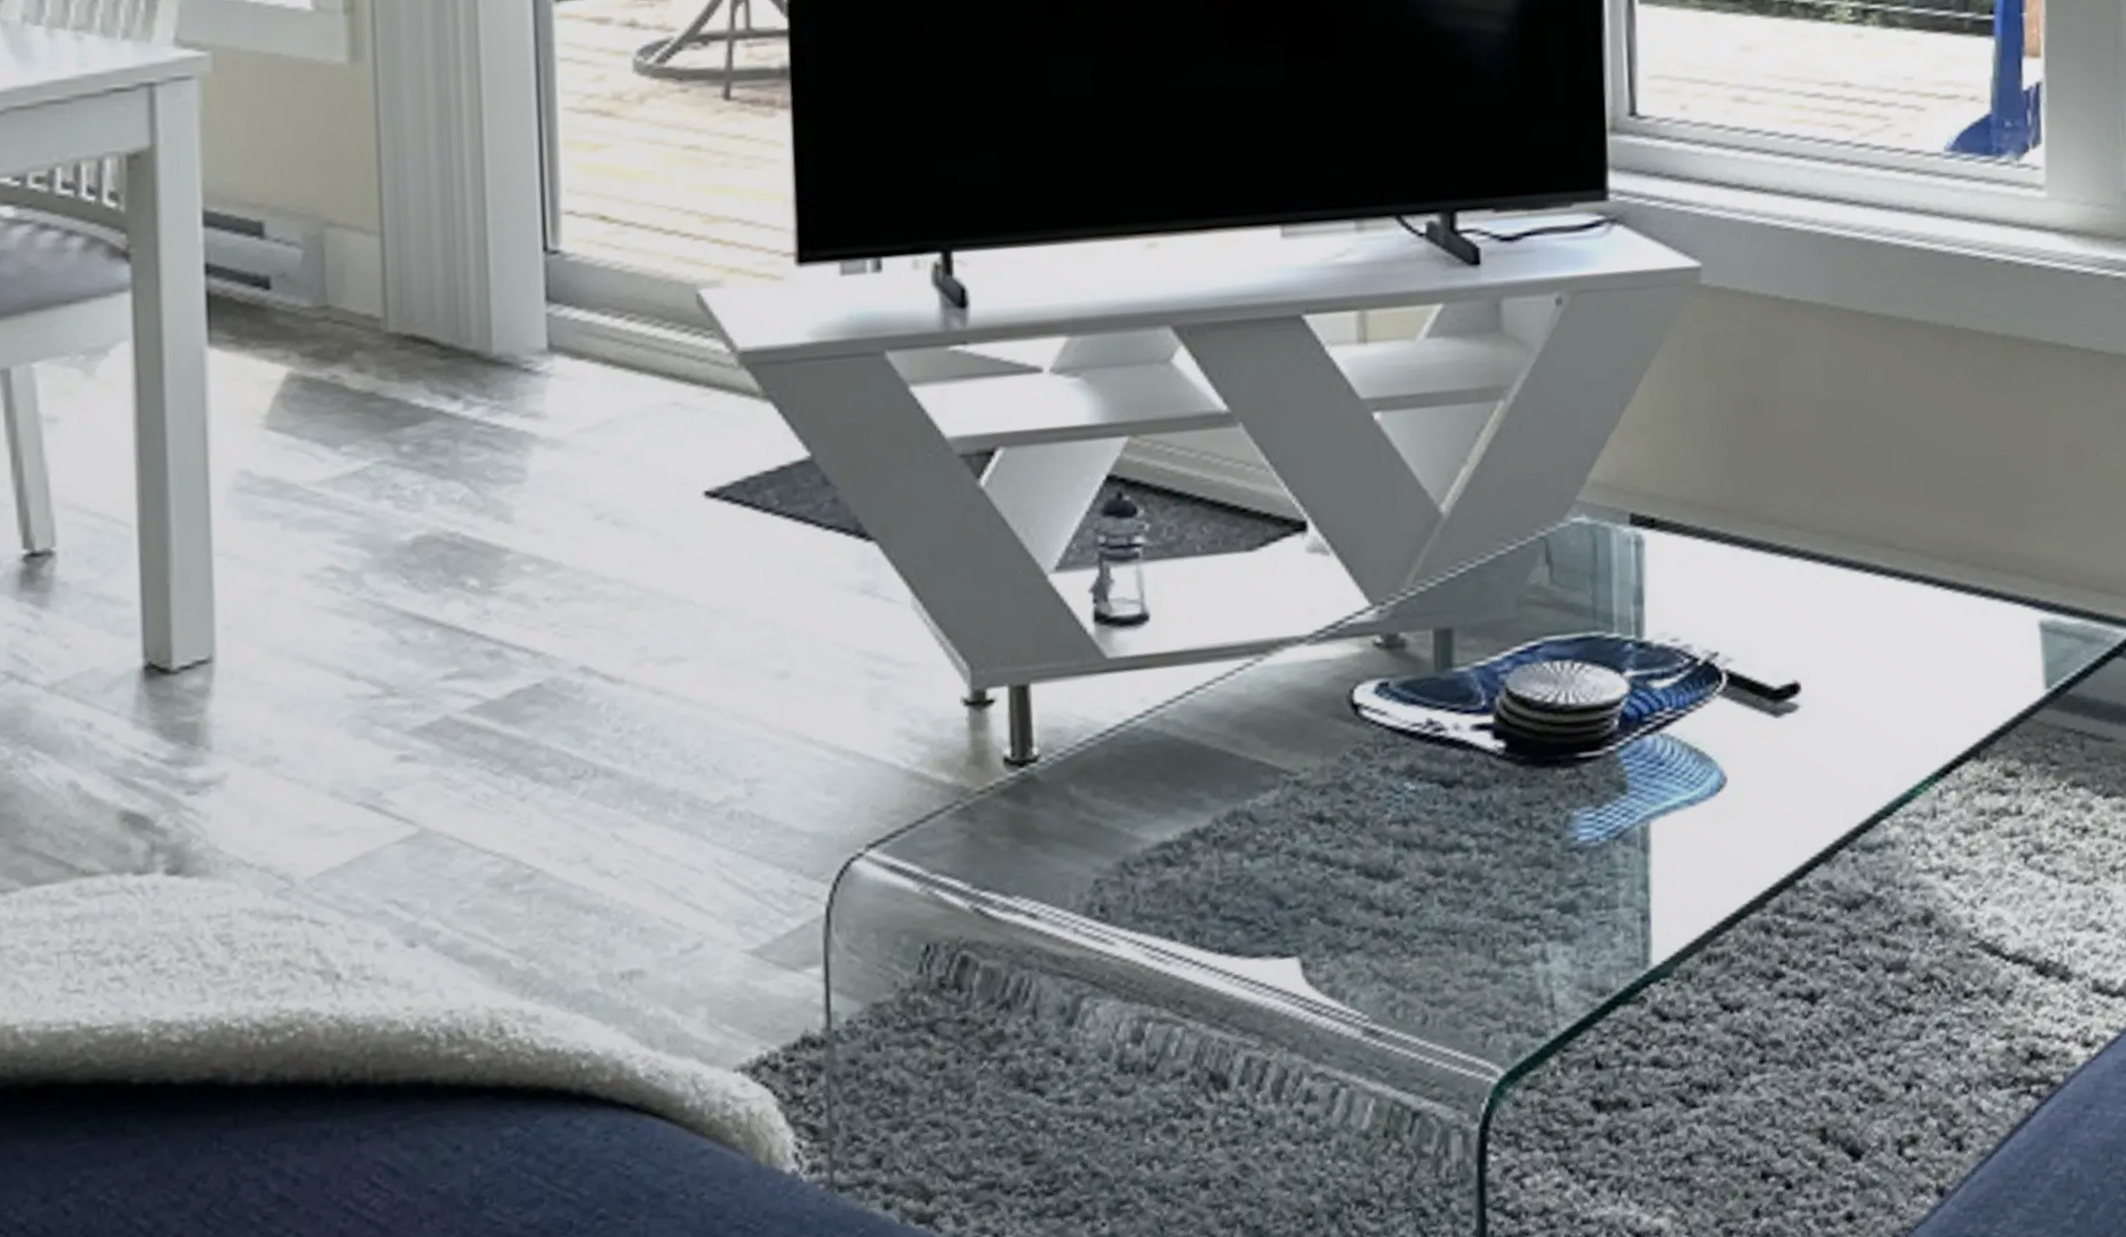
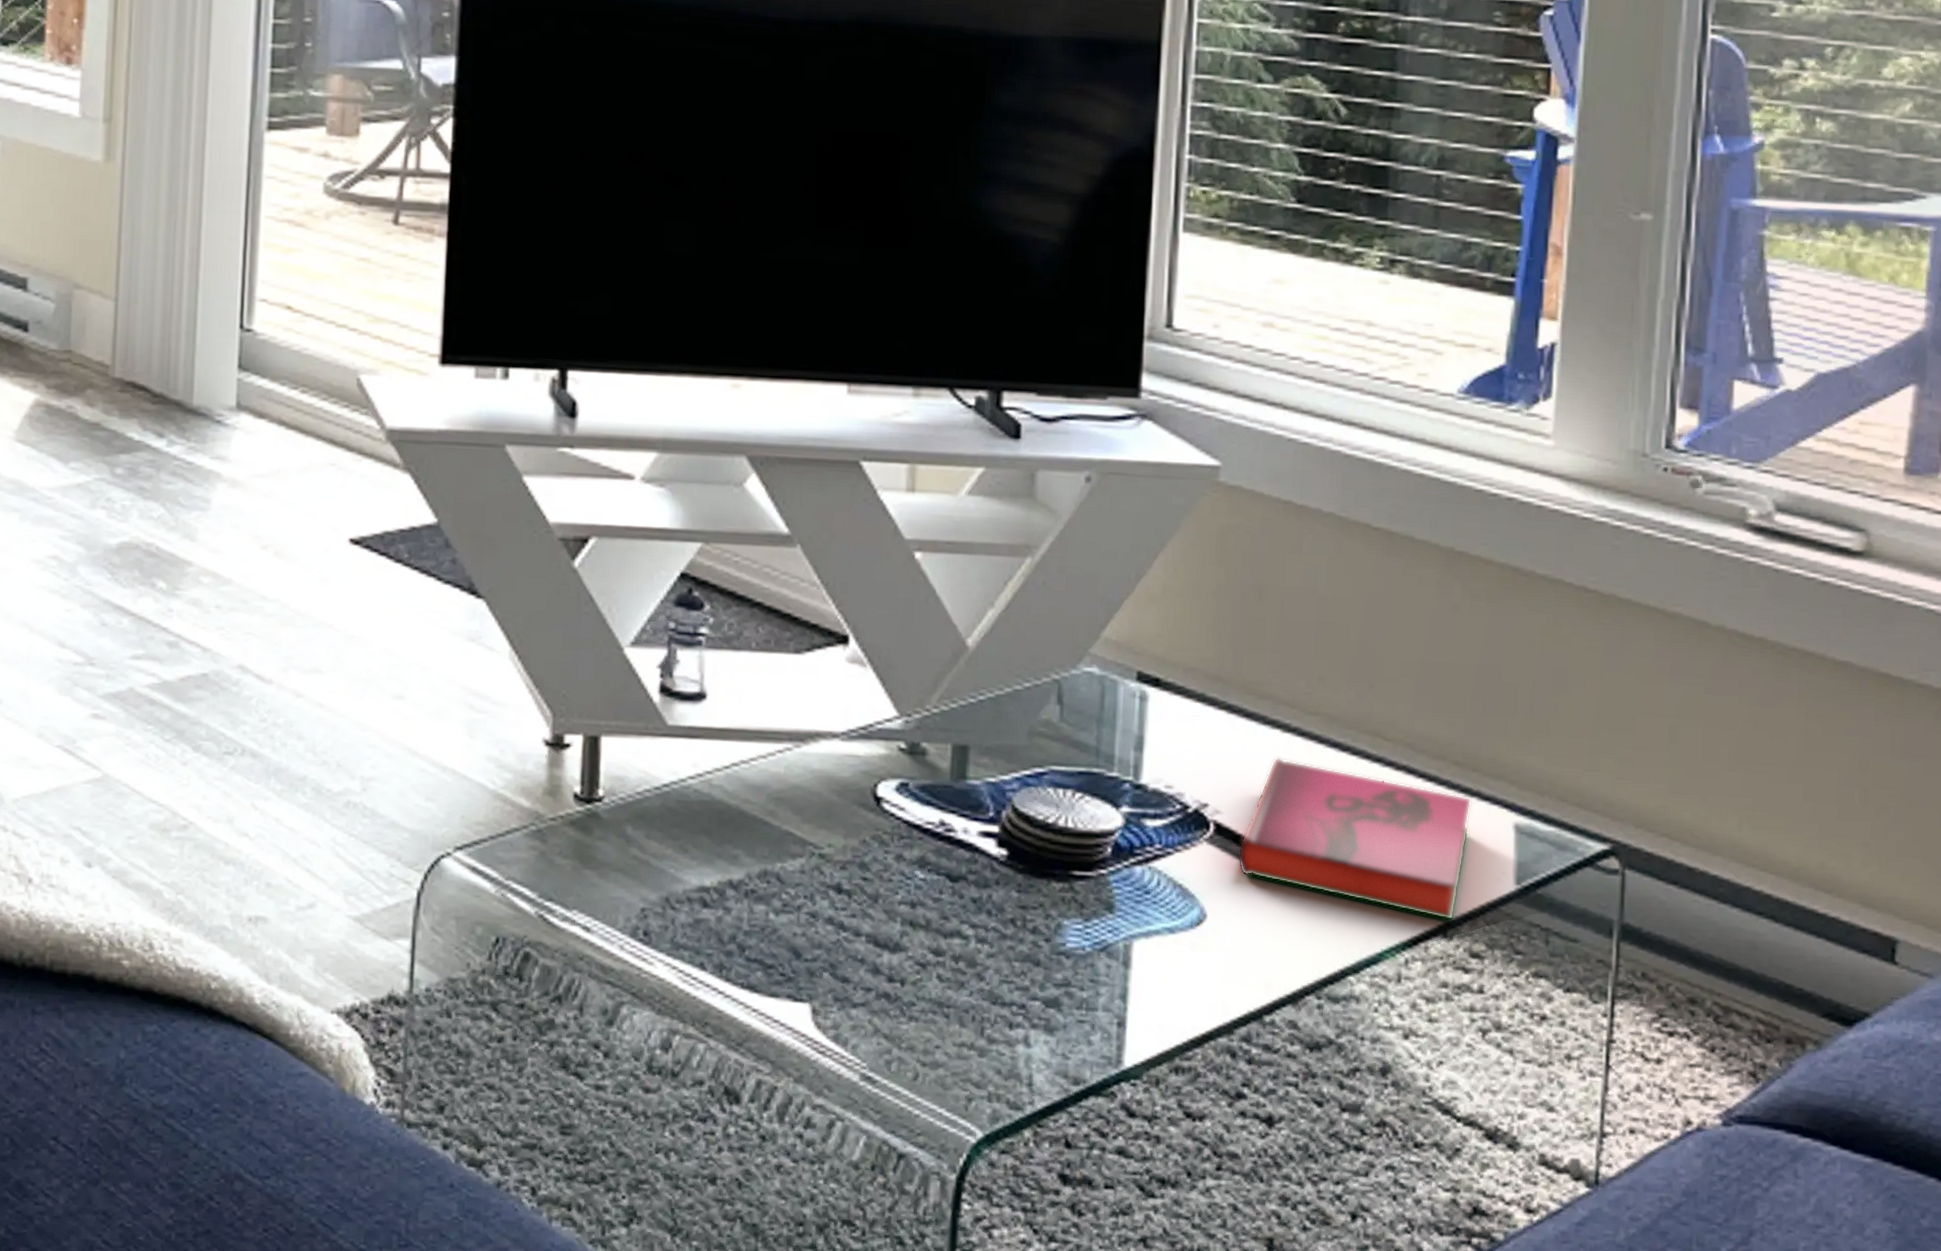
hardback book: none [1754,587,1994,741] -> present [1238,757,1472,921]

